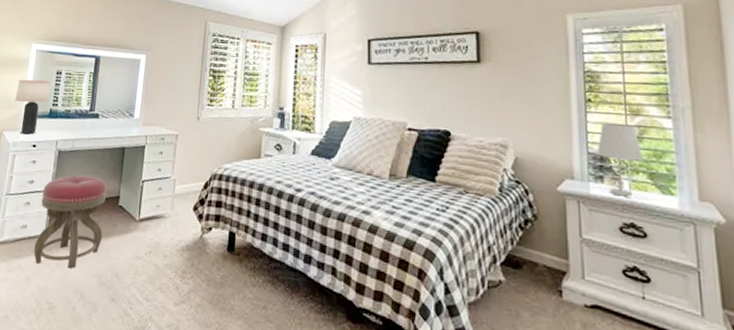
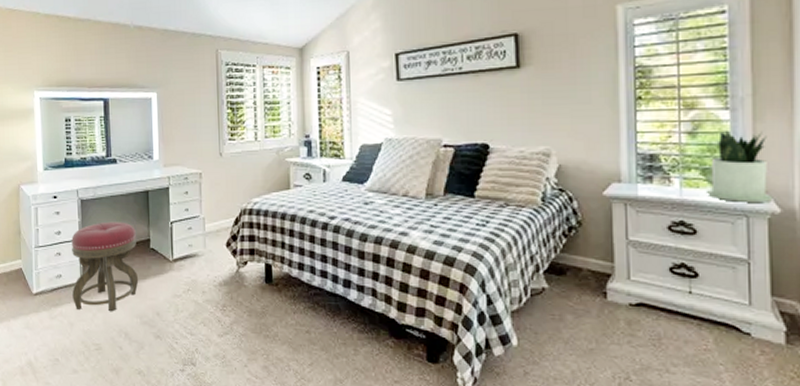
table lamp: present [14,79,51,135] -> none [26,129,63,186]
table lamp: present [597,123,644,197] -> none [647,120,697,195]
planter: none [653,138,718,213] -> present [705,131,774,204]

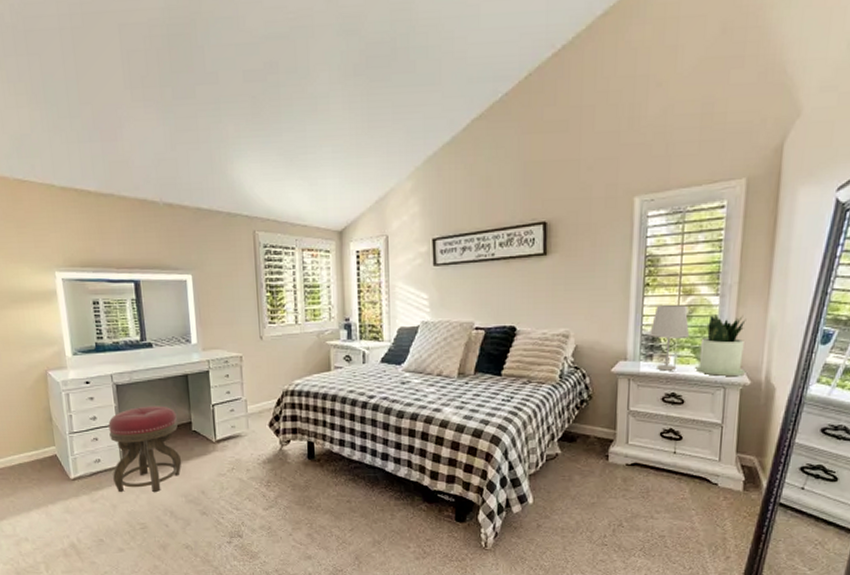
table lamp: none [647,120,697,195] -> present [650,305,690,371]

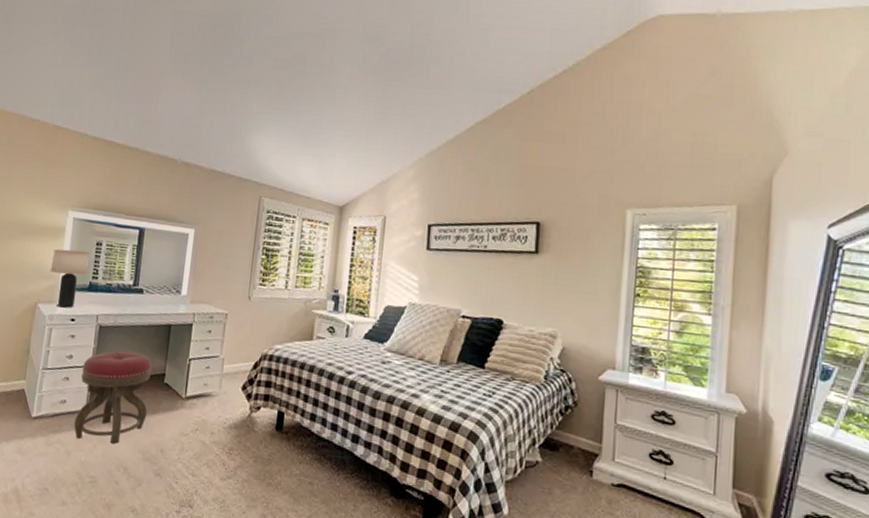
table lamp: none [50,312,93,372] -> present [50,249,90,308]
table lamp: present [650,305,690,371] -> none [639,317,682,388]
planter: present [694,315,746,377] -> none [685,334,742,403]

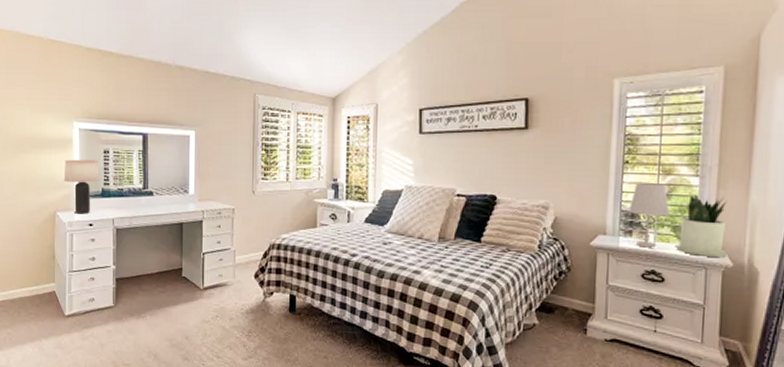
stool: present [74,351,152,445] -> none [104,250,170,335]
table lamp: none [639,317,682,388] -> present [629,183,670,248]
planter: none [685,334,742,403] -> present [674,195,728,258]

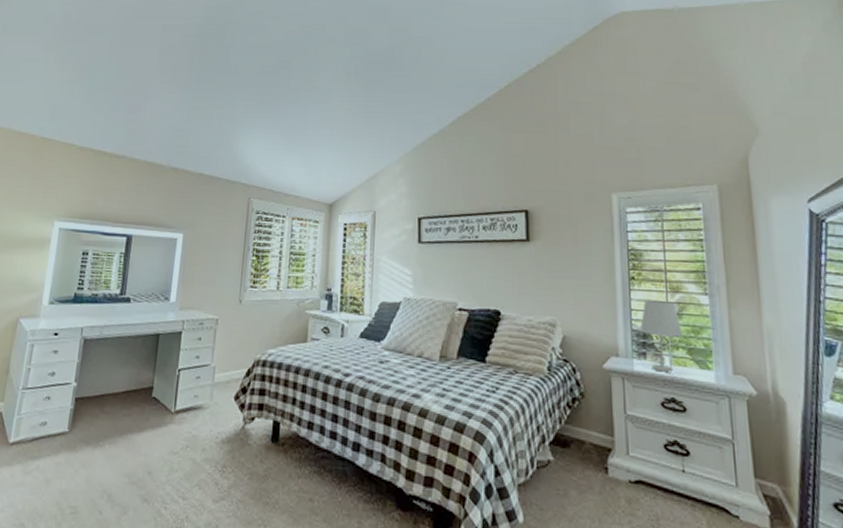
table lamp: present [64,159,101,214] -> none [33,260,75,322]
planter: present [674,195,728,258] -> none [692,315,750,386]

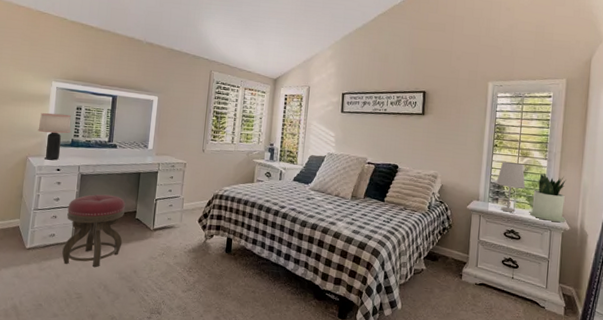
table lamp: none [33,260,75,322] -> present [38,112,71,160]
stool: none [54,364,139,469] -> present [62,194,125,268]
planter: none [692,315,750,386] -> present [528,173,566,223]

